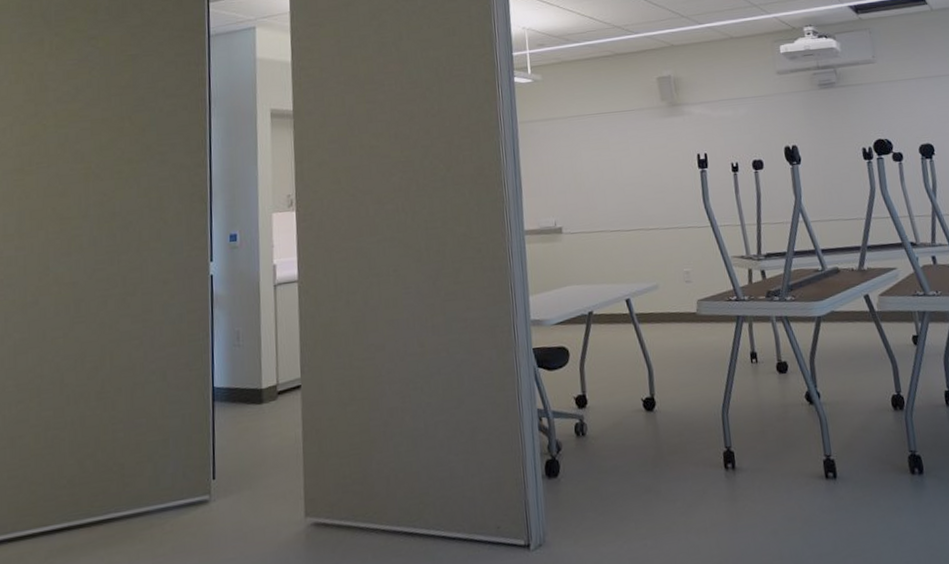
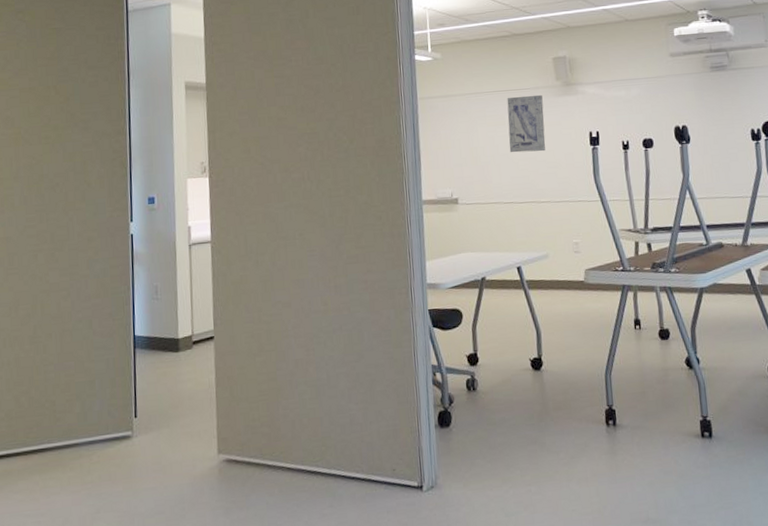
wall art: none [610,116,652,178] -> present [507,94,546,153]

